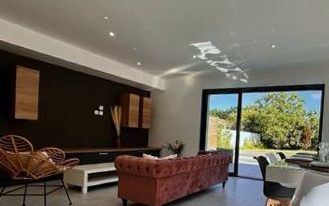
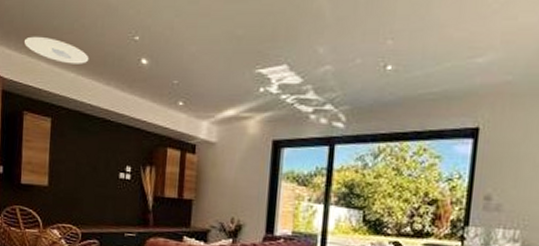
ceiling light: none [16,11,70,34] -> present [24,36,89,64]

